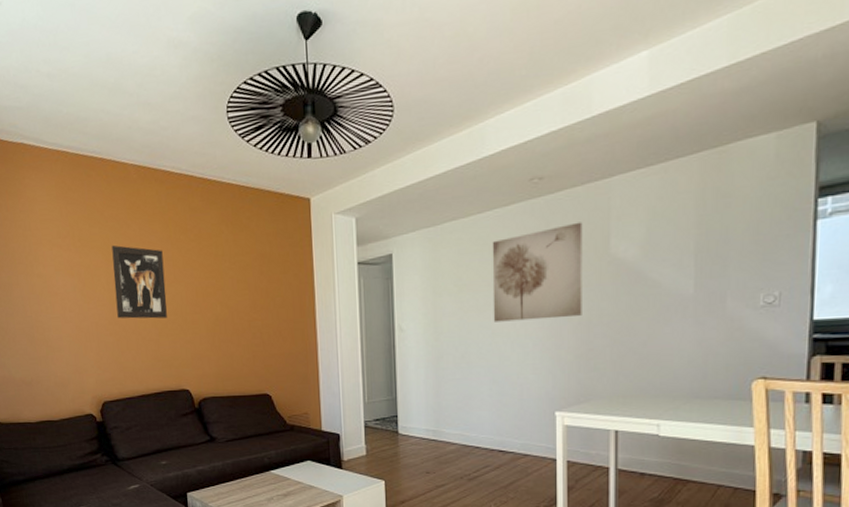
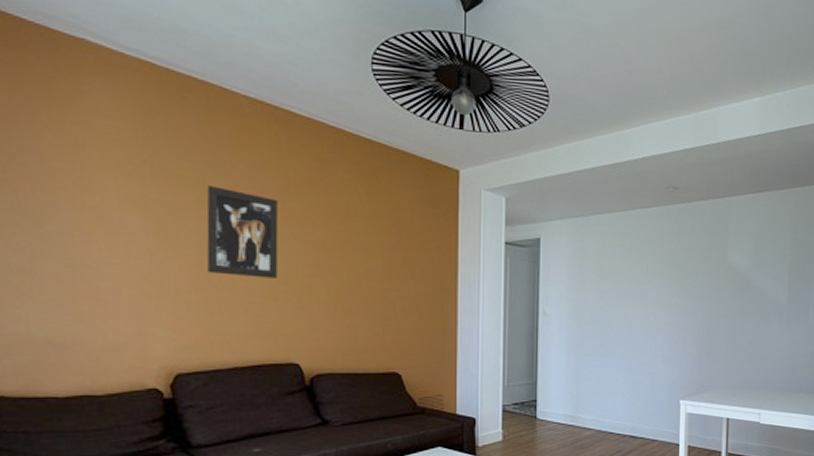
wall art: present [492,222,583,322] -> none [630,231,707,315]

